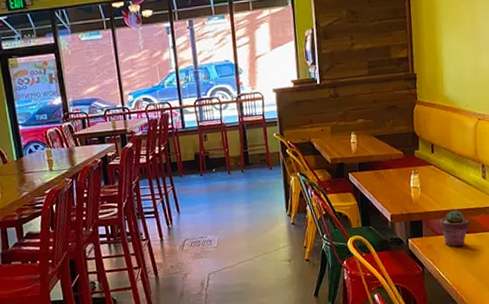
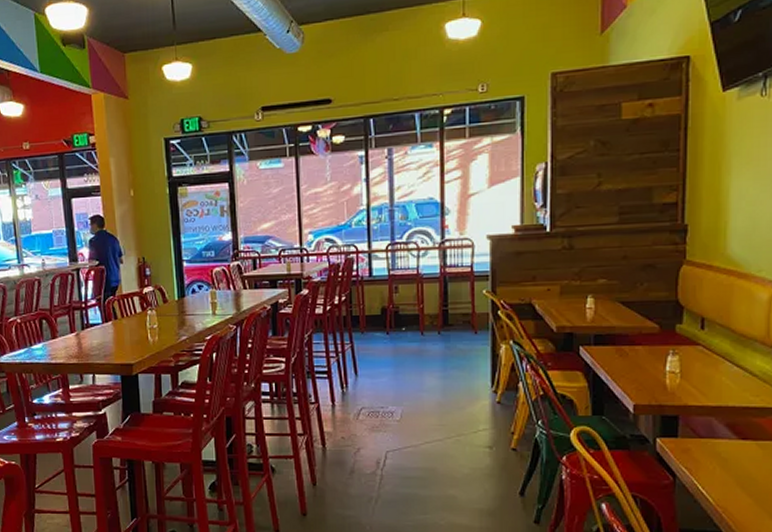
potted succulent: present [440,210,470,248] -> none [705,408,749,457]

